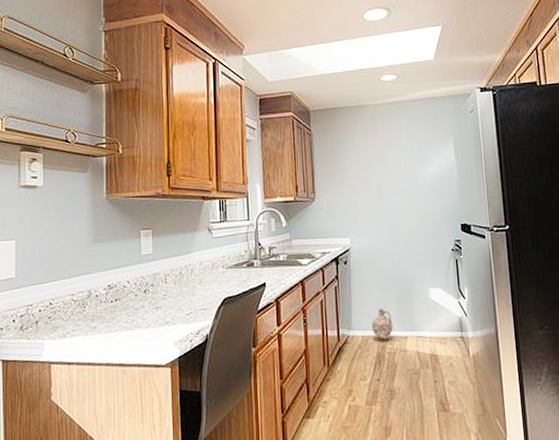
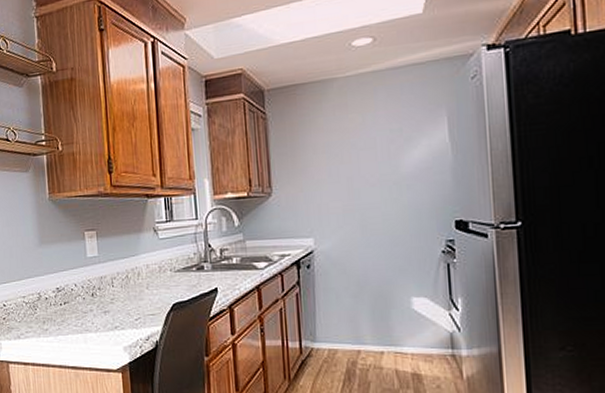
ceramic jug: present [371,309,393,343] -> none [340,320,366,357]

